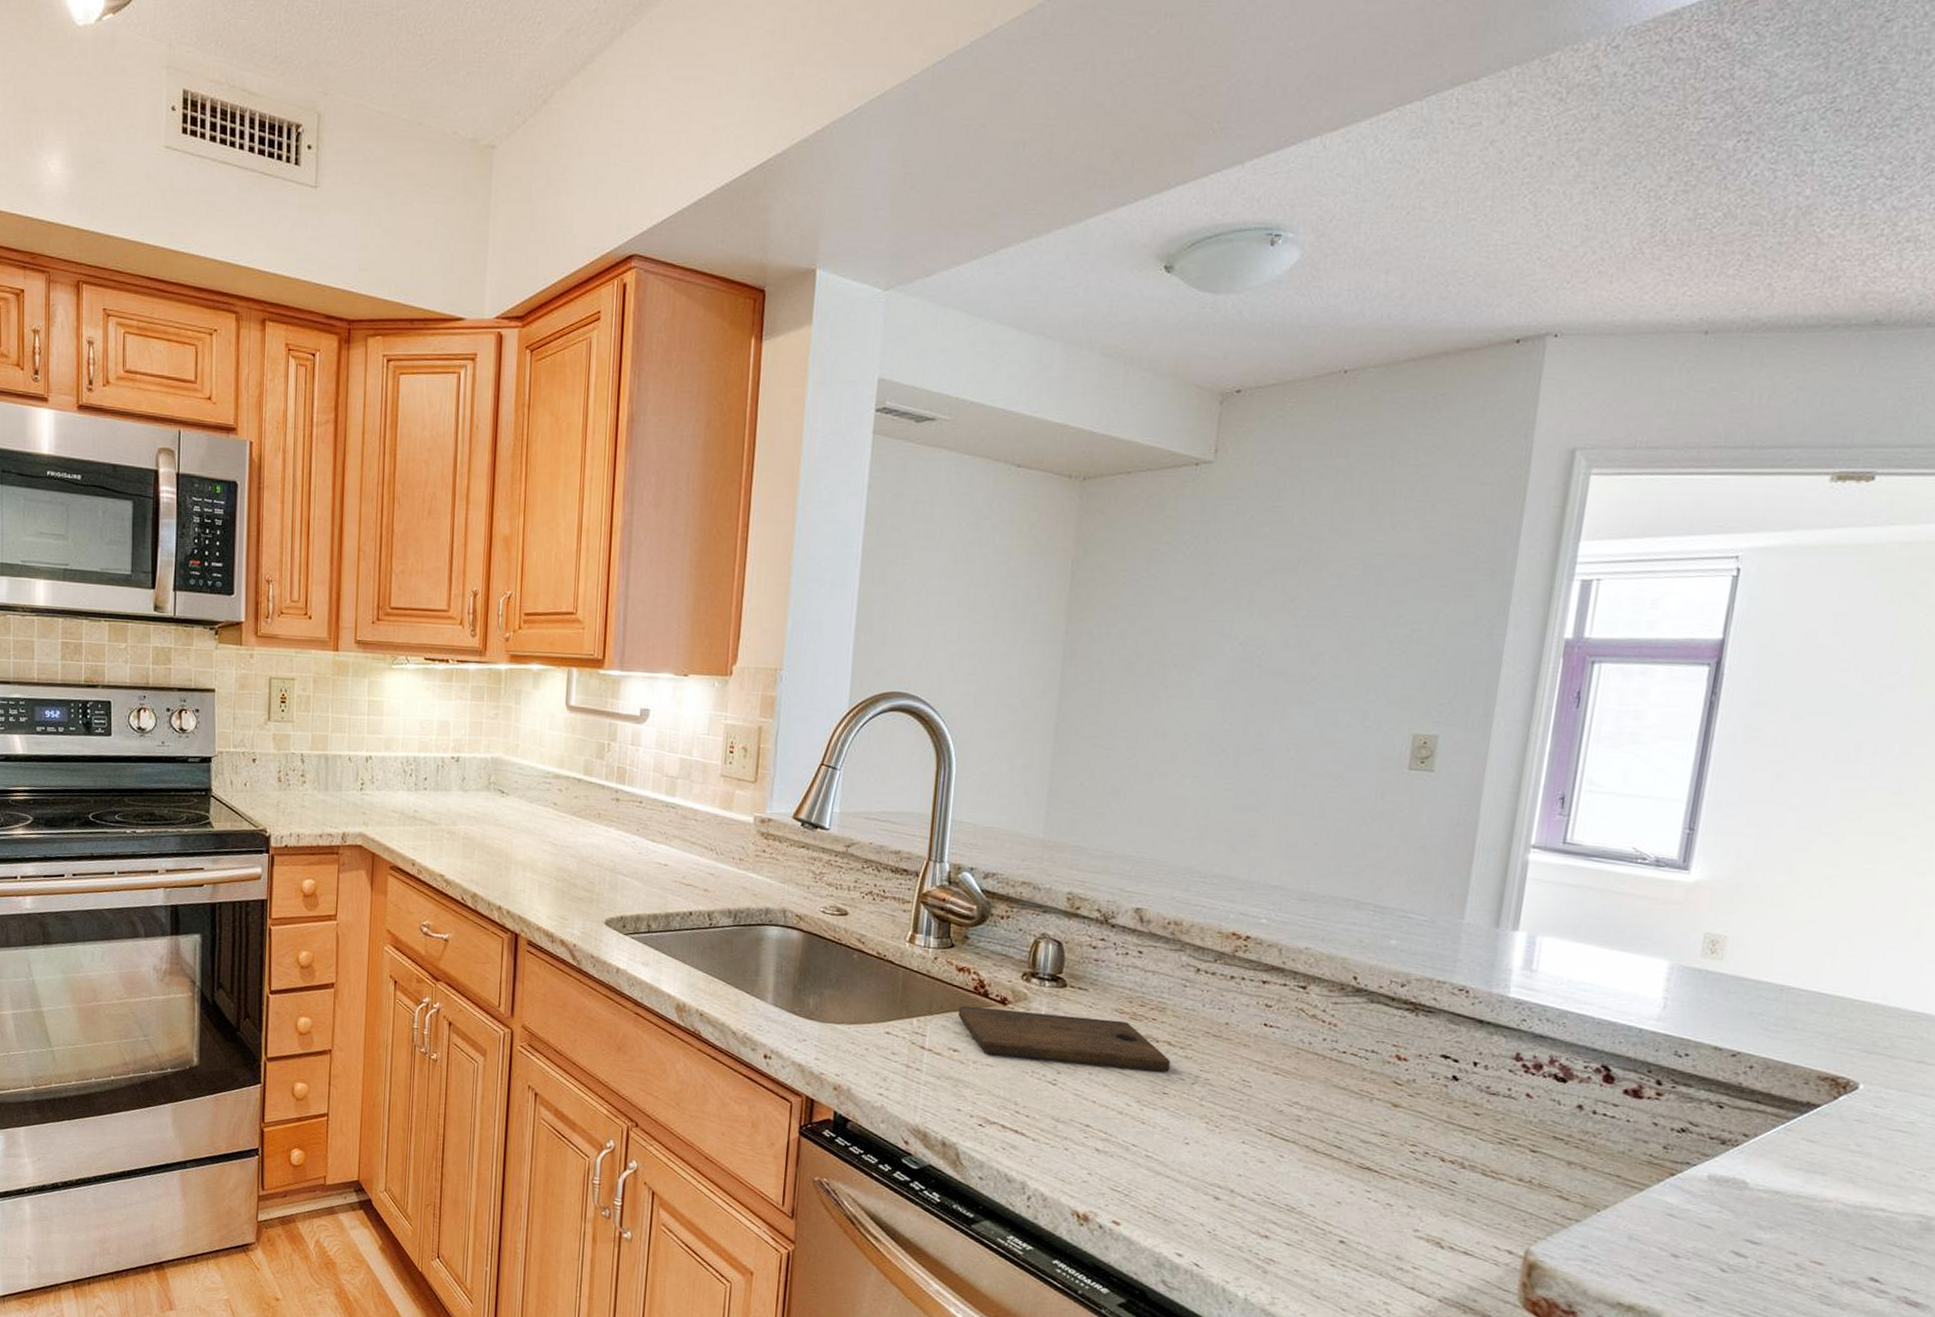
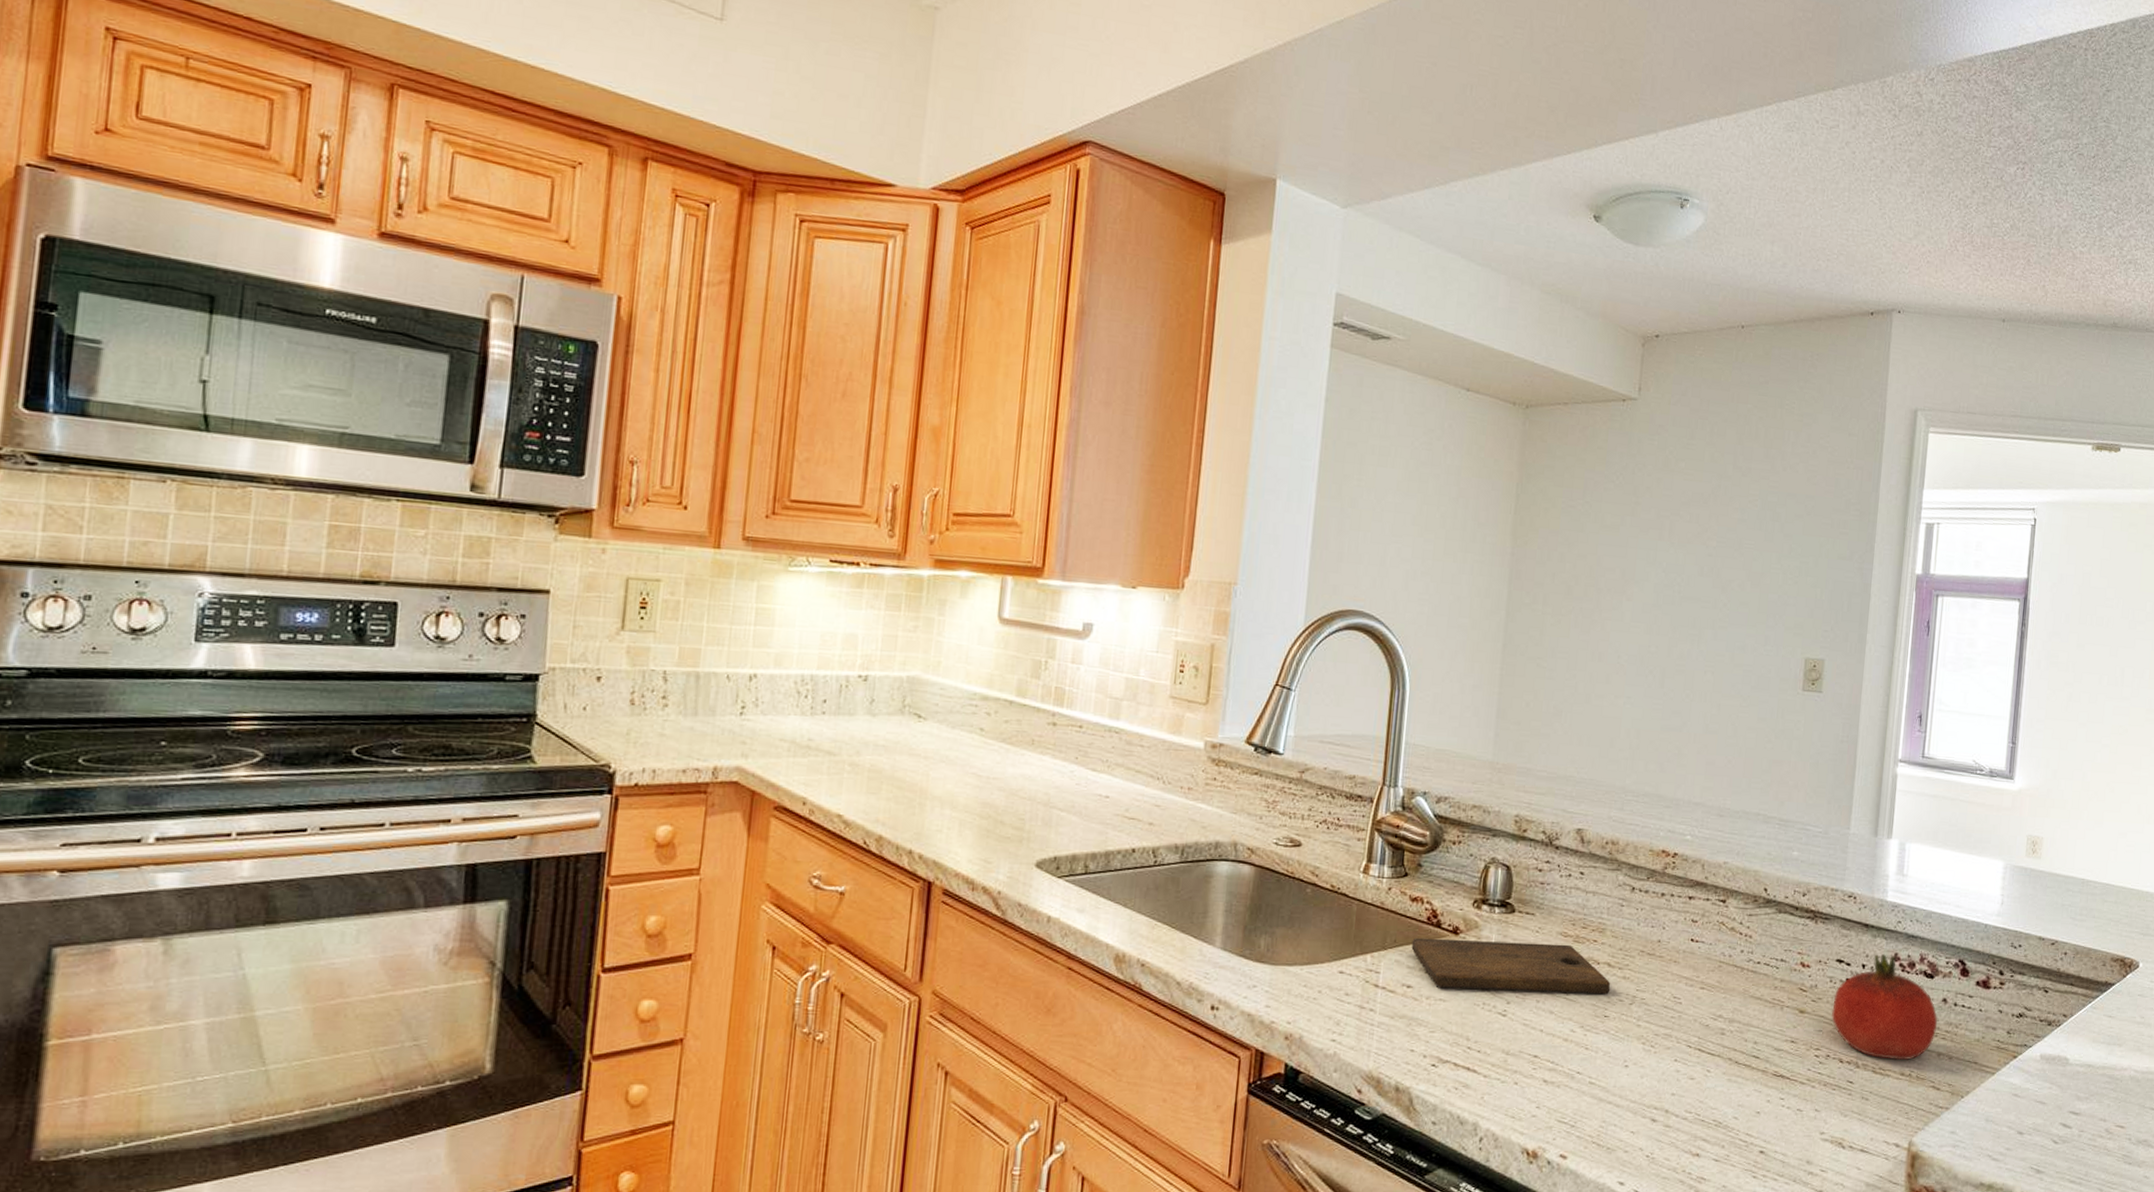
fruit: none [1432,1052,1570,1167] -> present [1831,953,1938,1061]

